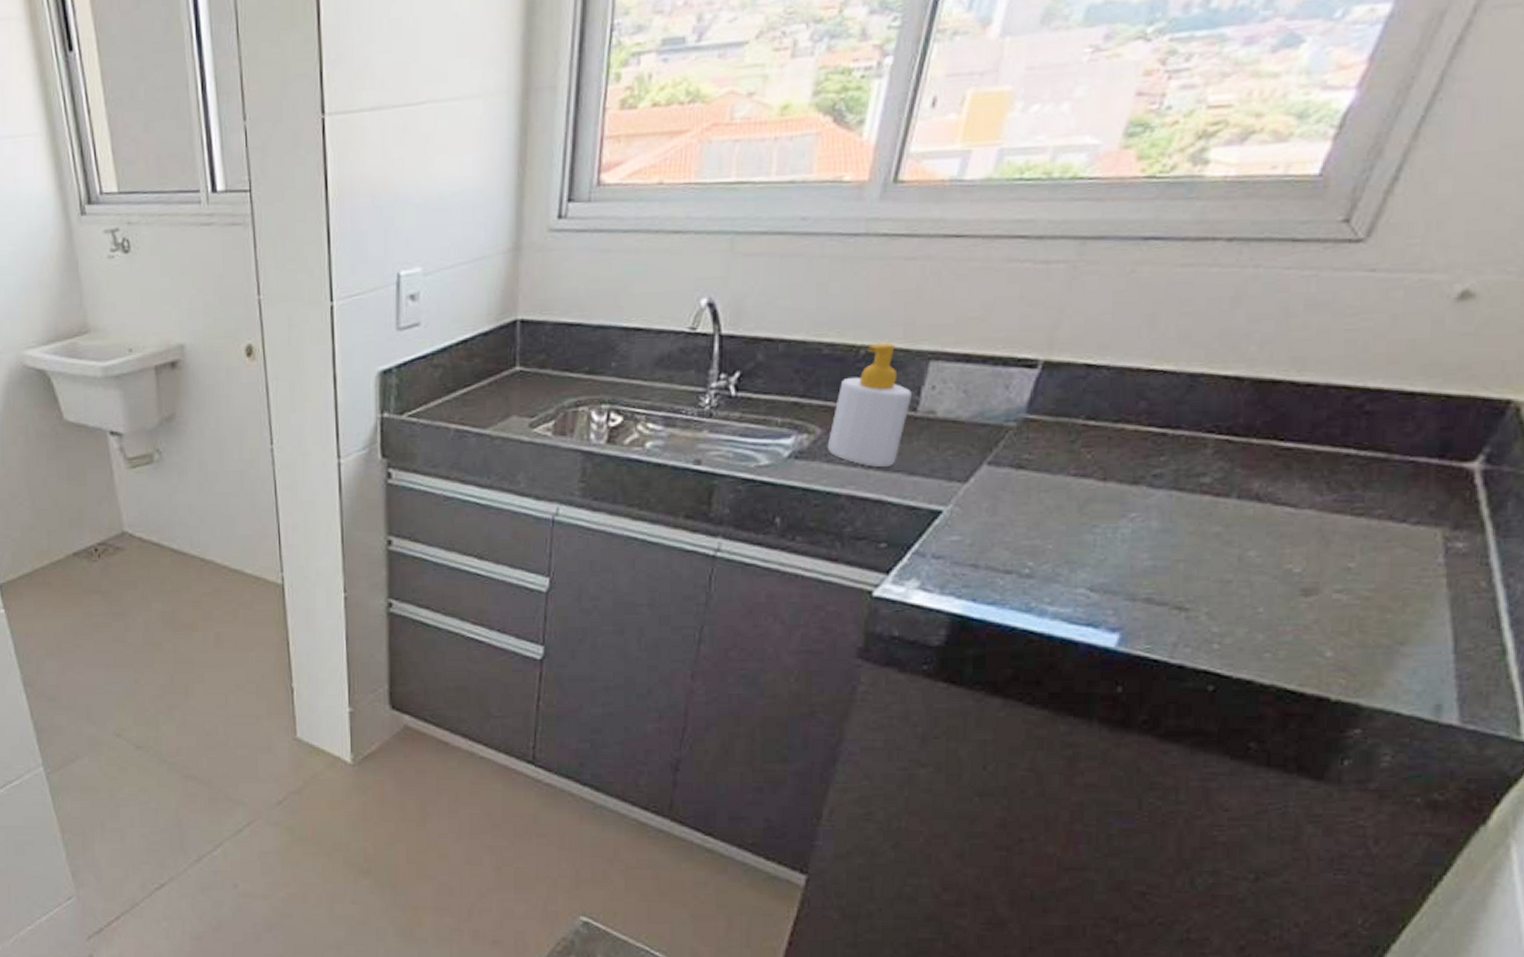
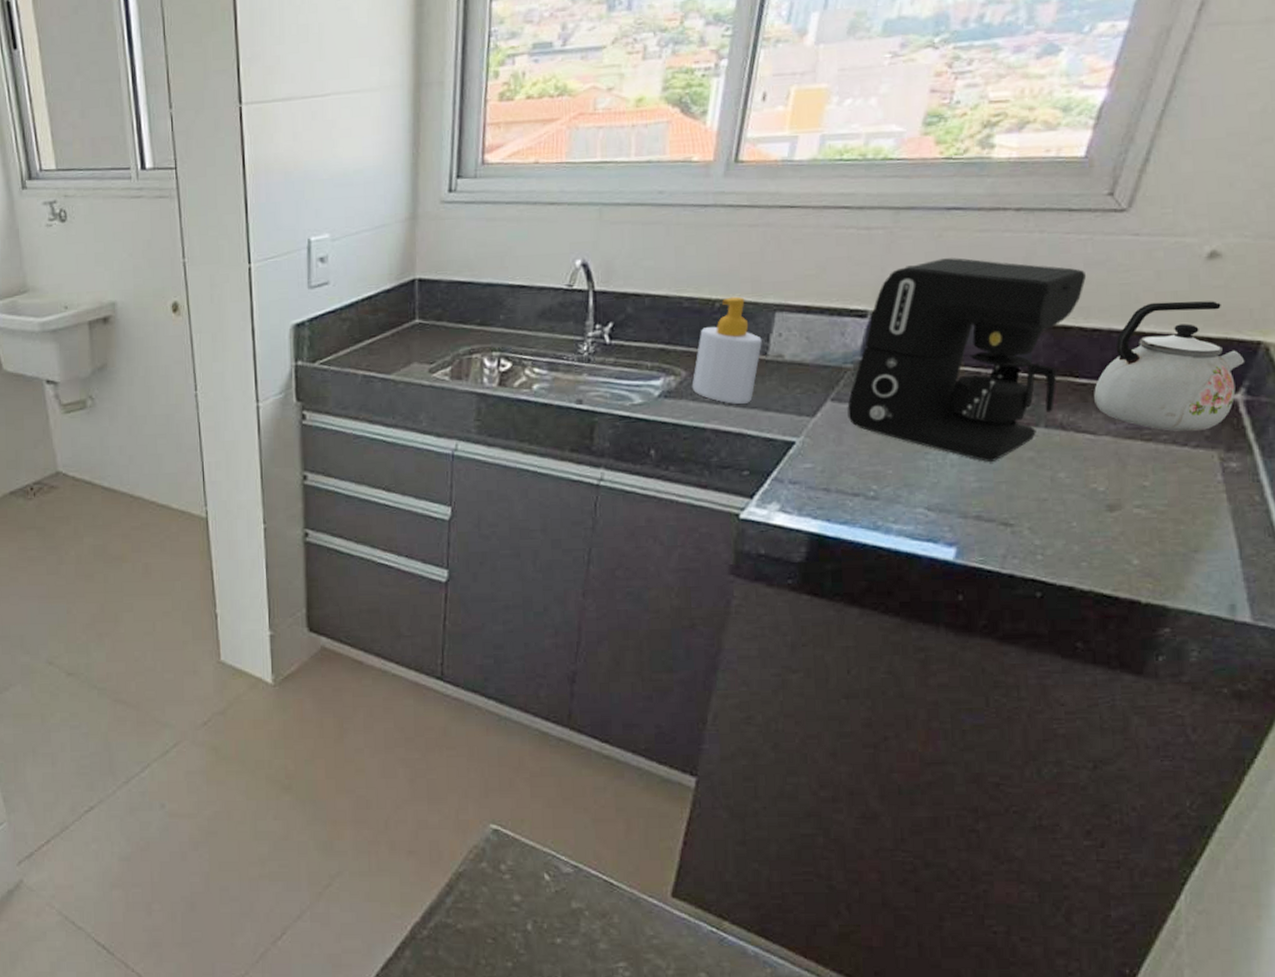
coffee maker: none [1005,297,1306,537] -> present [847,258,1087,462]
kettle: none [1300,351,1489,505] -> present [1094,301,1245,431]

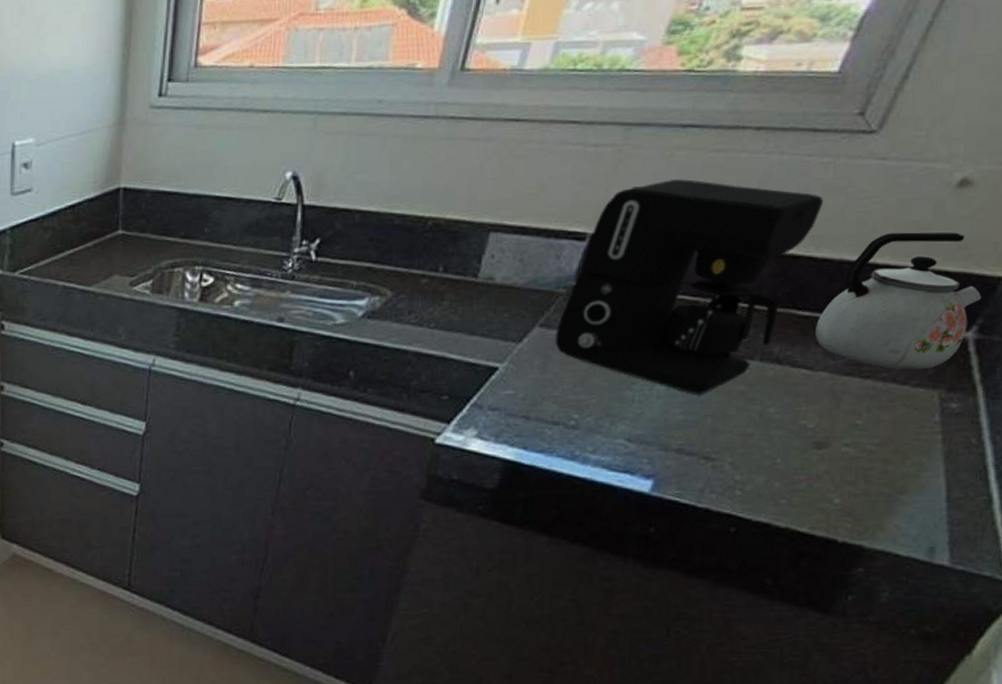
soap bottle: present [692,296,762,404] -> none [397,215,473,327]

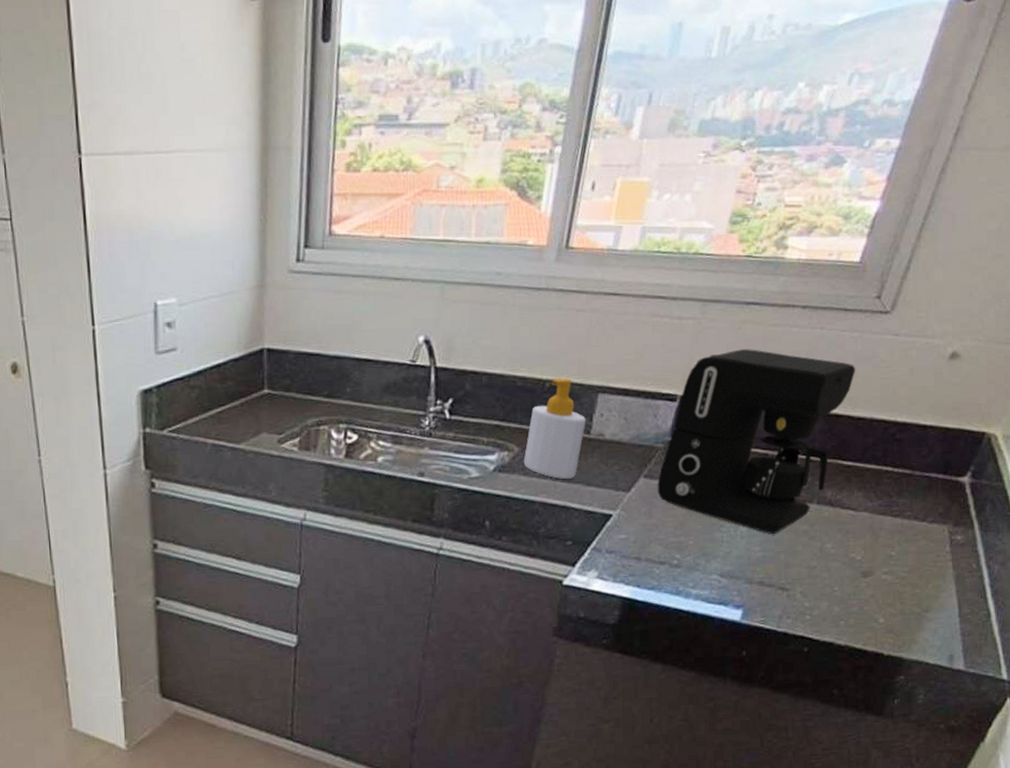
soap bottle: none [397,215,473,327] -> present [523,377,586,479]
kettle: present [815,232,982,369] -> none [857,395,973,508]

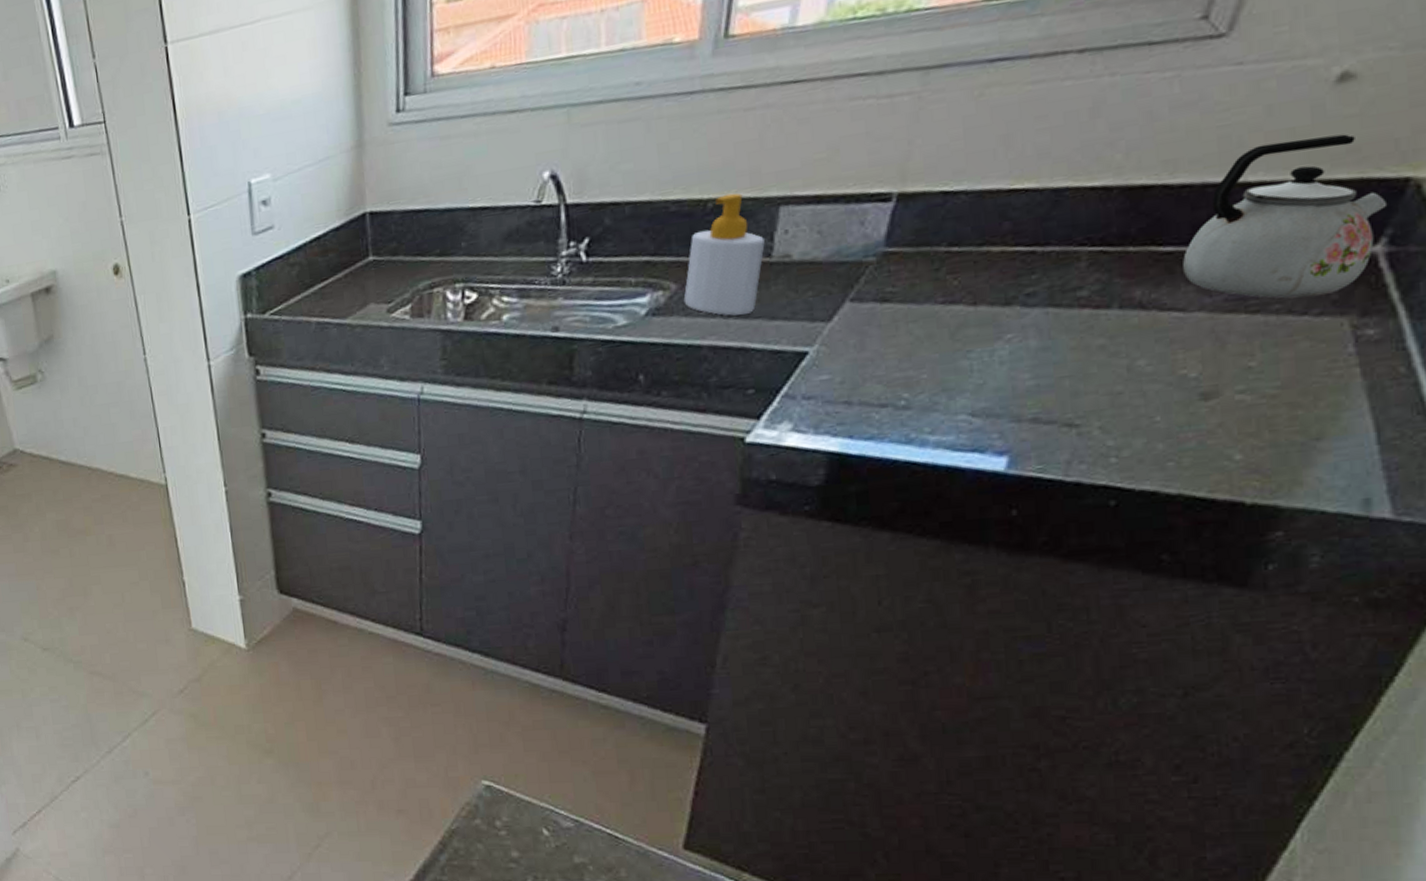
coffee maker: present [657,349,856,534] -> none [870,114,1173,355]
kettle: none [857,395,973,508] -> present [1183,134,1388,299]

